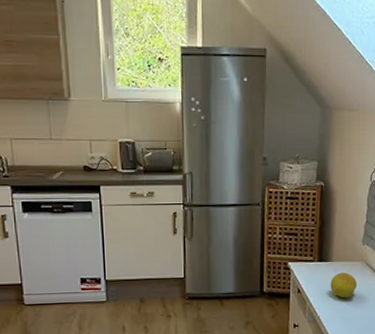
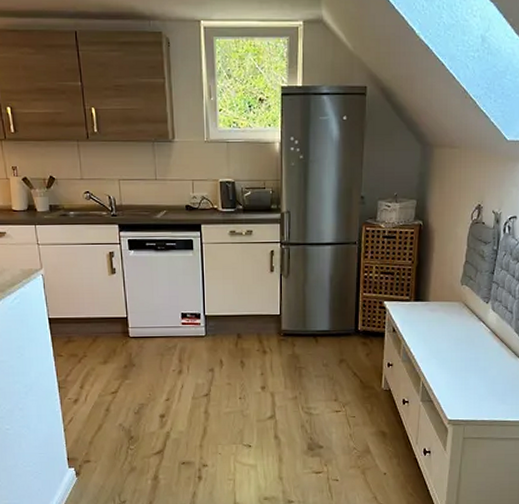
fruit: present [330,272,357,298] -> none [426,312,454,339]

